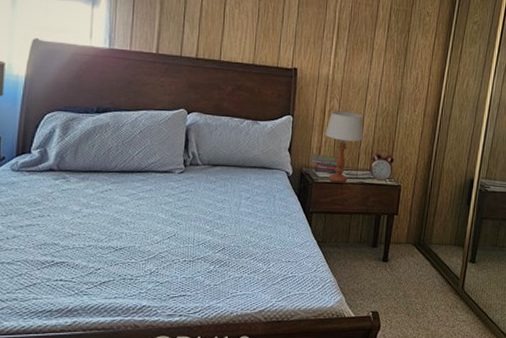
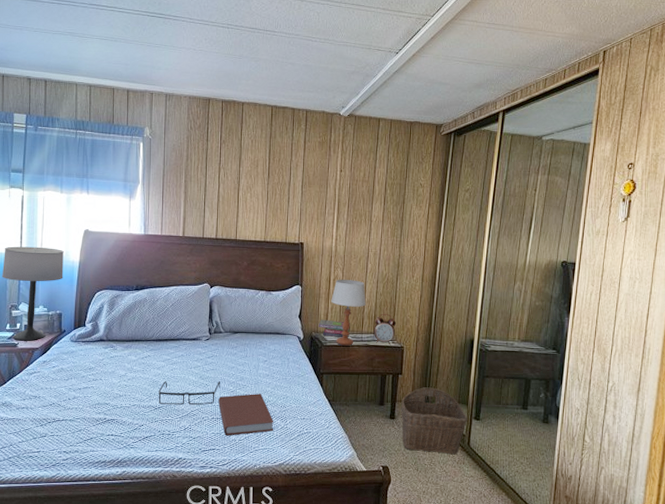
glasses: none [119,219,196,246] -> present [158,381,221,405]
book: none [192,234,255,281] -> present [218,394,274,436]
wicker basket: none [394,228,463,299] -> present [401,387,468,455]

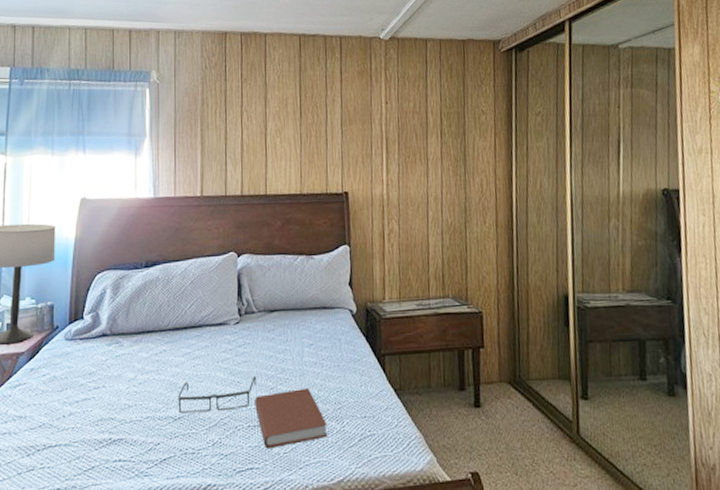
books: present [318,319,350,338] -> none [373,285,414,307]
table lamp: present [331,280,366,346] -> none [387,232,430,317]
alarm clock: present [373,314,396,344] -> none [442,272,471,310]
wicker basket: present [401,387,468,455] -> none [486,361,574,449]

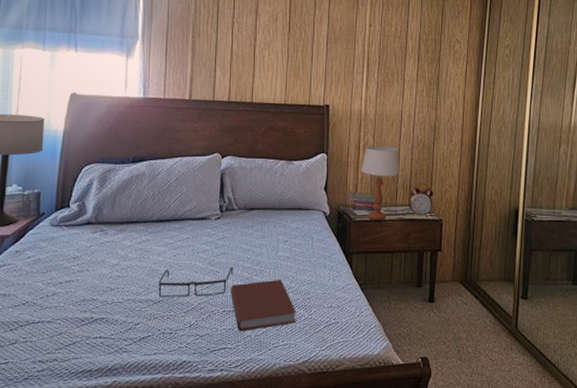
books: none [373,285,414,307] -> present [346,191,383,212]
table lamp: none [387,232,430,317] -> present [361,146,400,221]
alarm clock: none [442,272,471,310] -> present [408,183,433,217]

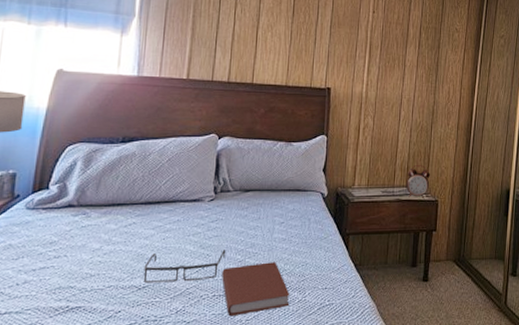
books: present [346,191,383,212] -> none [344,173,381,193]
table lamp: present [361,146,400,221] -> none [360,128,398,202]

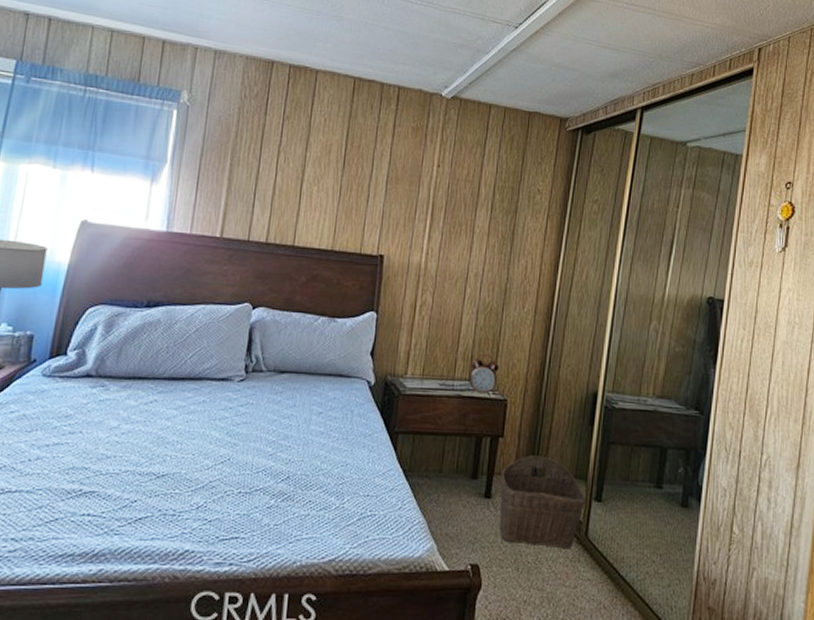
glasses: present [143,250,226,284] -> none [162,437,256,473]
book: present [222,262,290,317] -> none [249,458,326,519]
wicker basket: none [435,243,505,317] -> present [499,455,587,549]

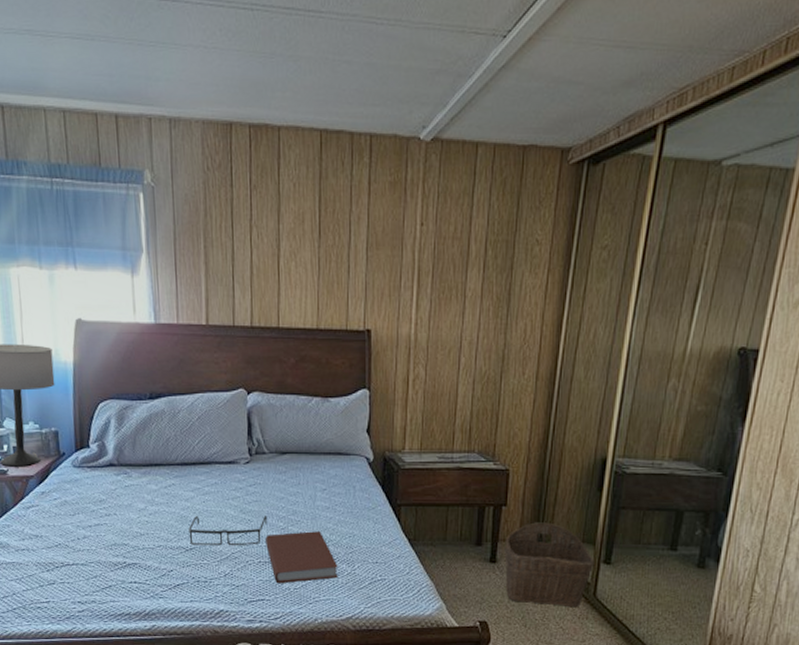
glasses: none [162,437,256,473] -> present [188,516,268,546]
book: none [249,458,326,519] -> present [265,531,338,584]
alarm clock: present [468,354,499,396] -> none [467,426,499,466]

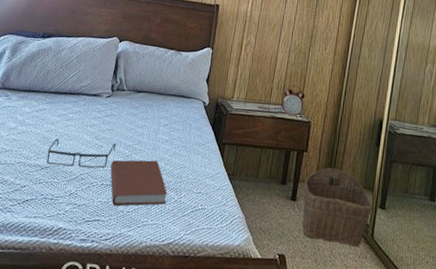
alarm clock: none [467,426,499,466] -> present [281,85,305,118]

